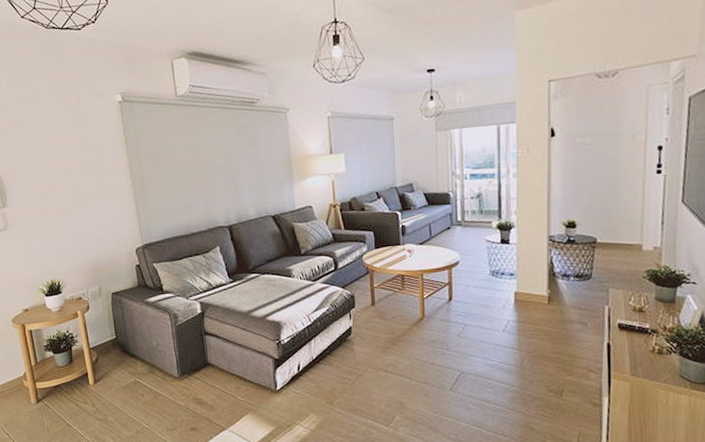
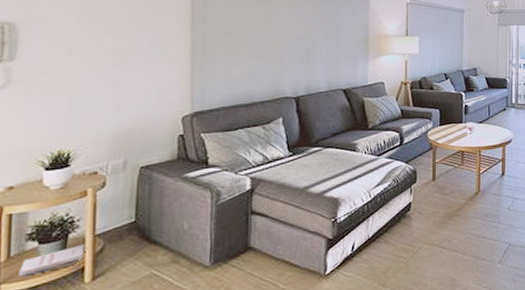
books: none [45,355,87,378] -> present [18,244,88,277]

